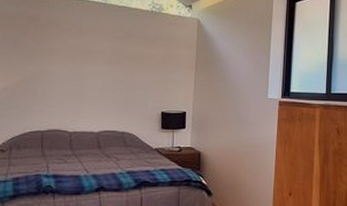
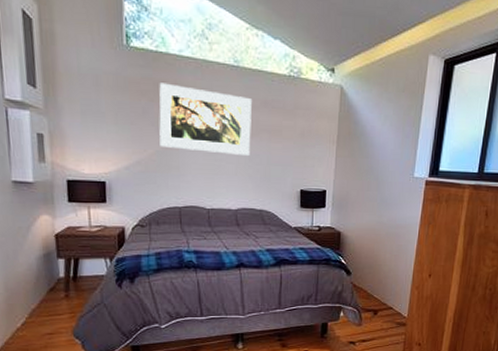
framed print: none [28,17,118,81] -> present [159,83,253,155]

